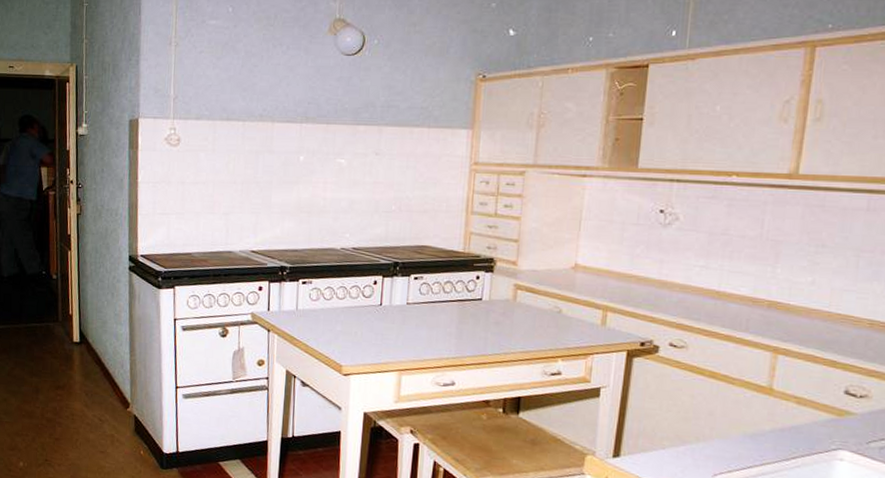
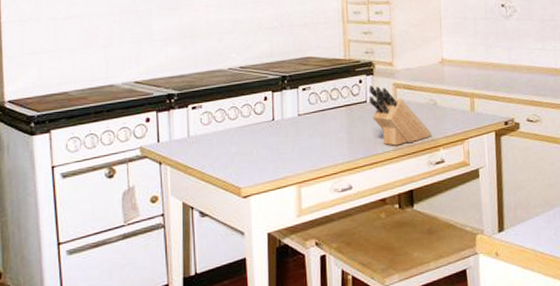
knife block: none [485,283,551,350] -> present [368,85,432,146]

